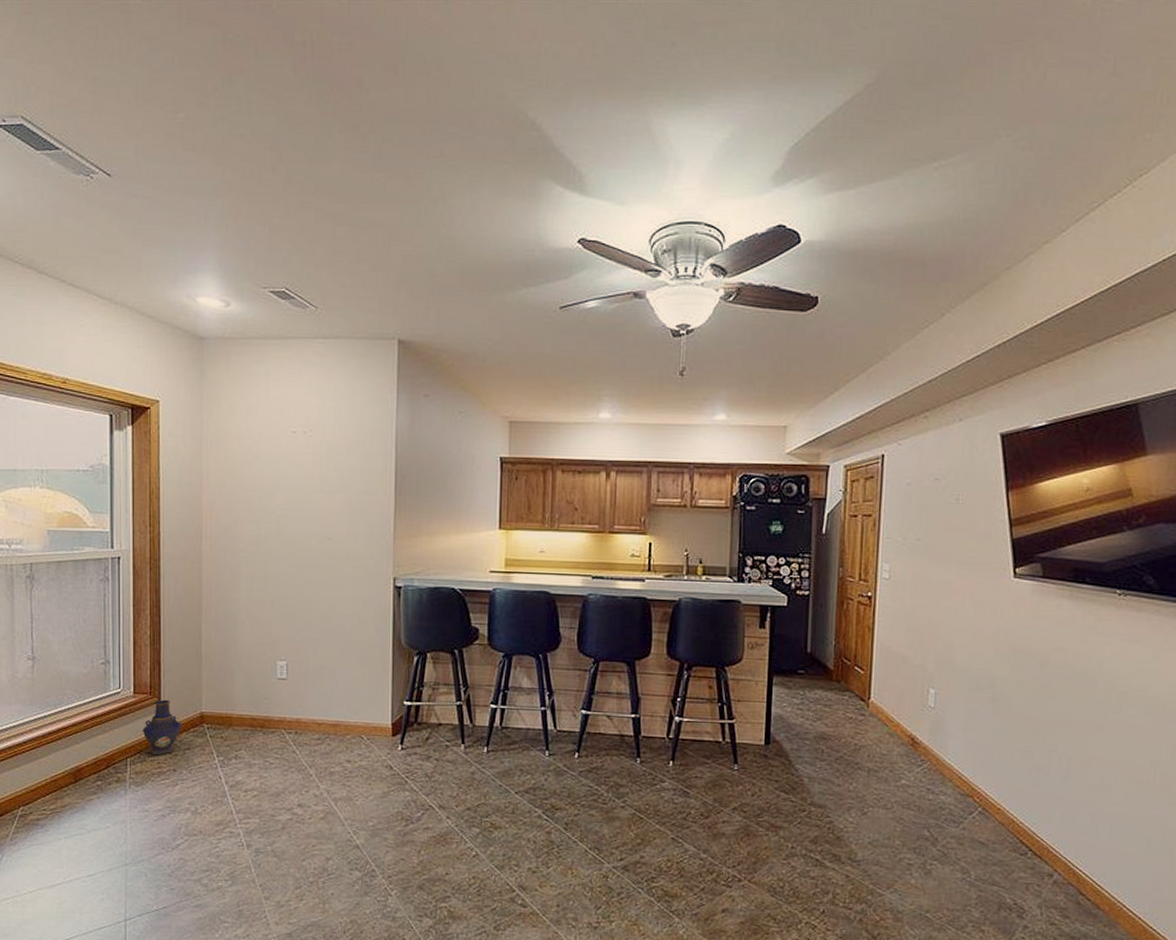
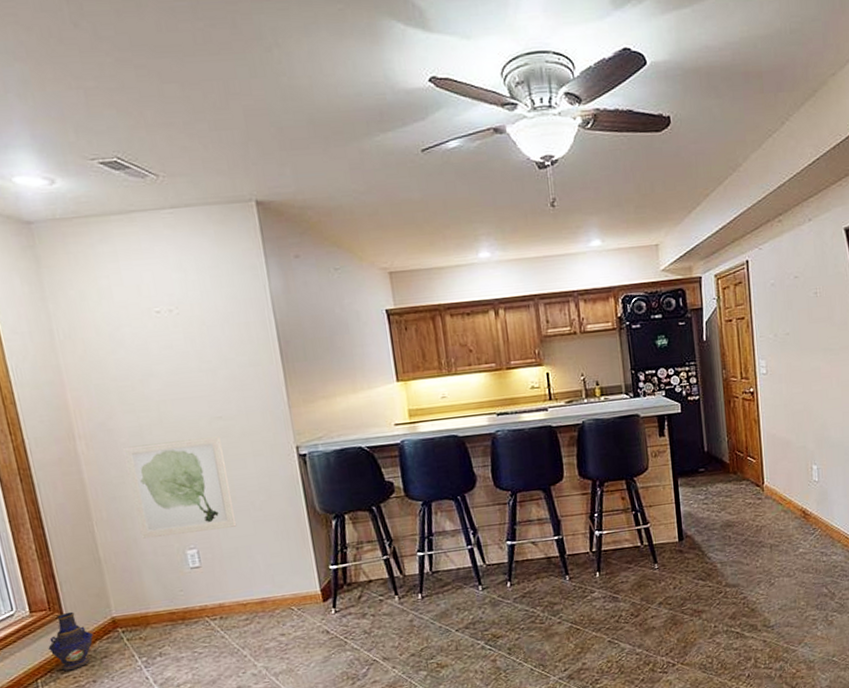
wall art: none [239,553,327,646] -> present [122,436,237,539]

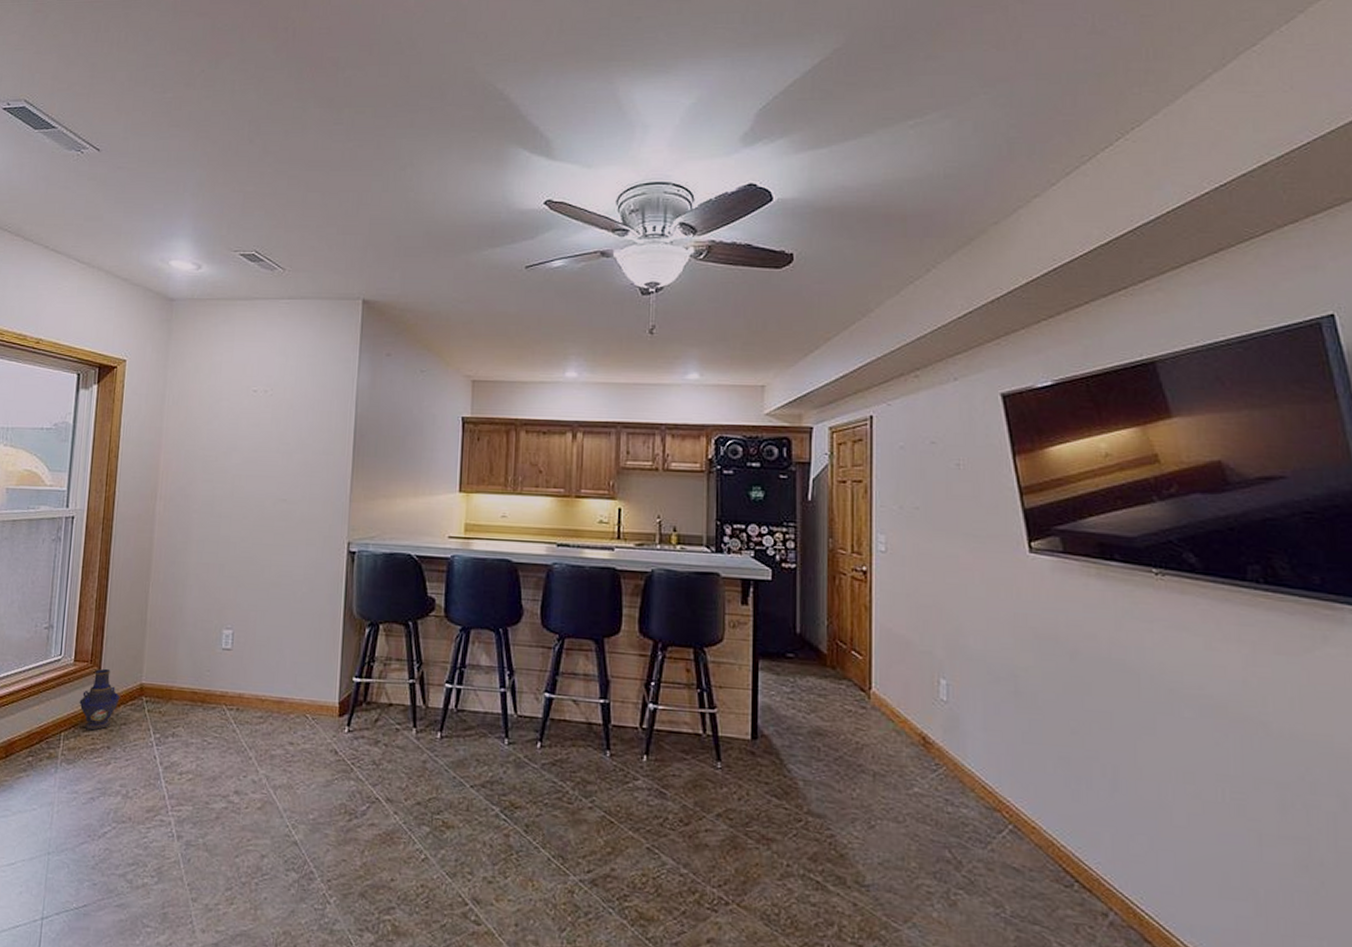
wall art: present [122,436,237,539] -> none [187,514,280,614]

